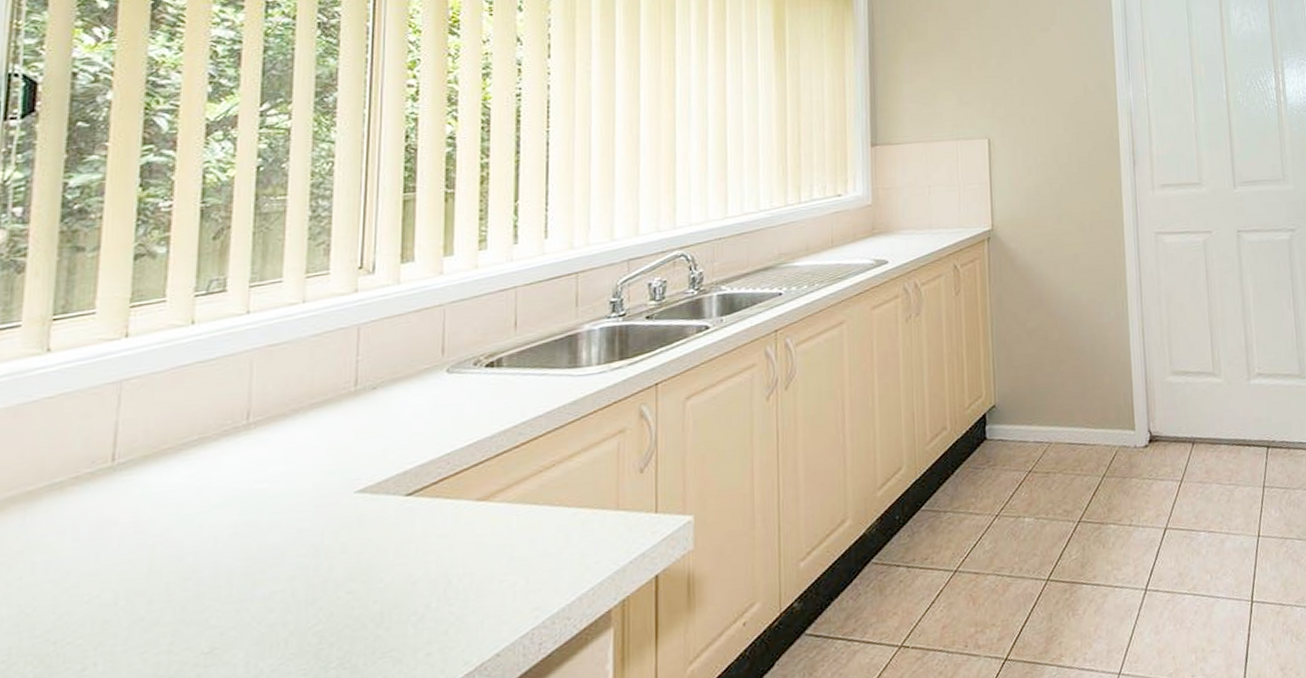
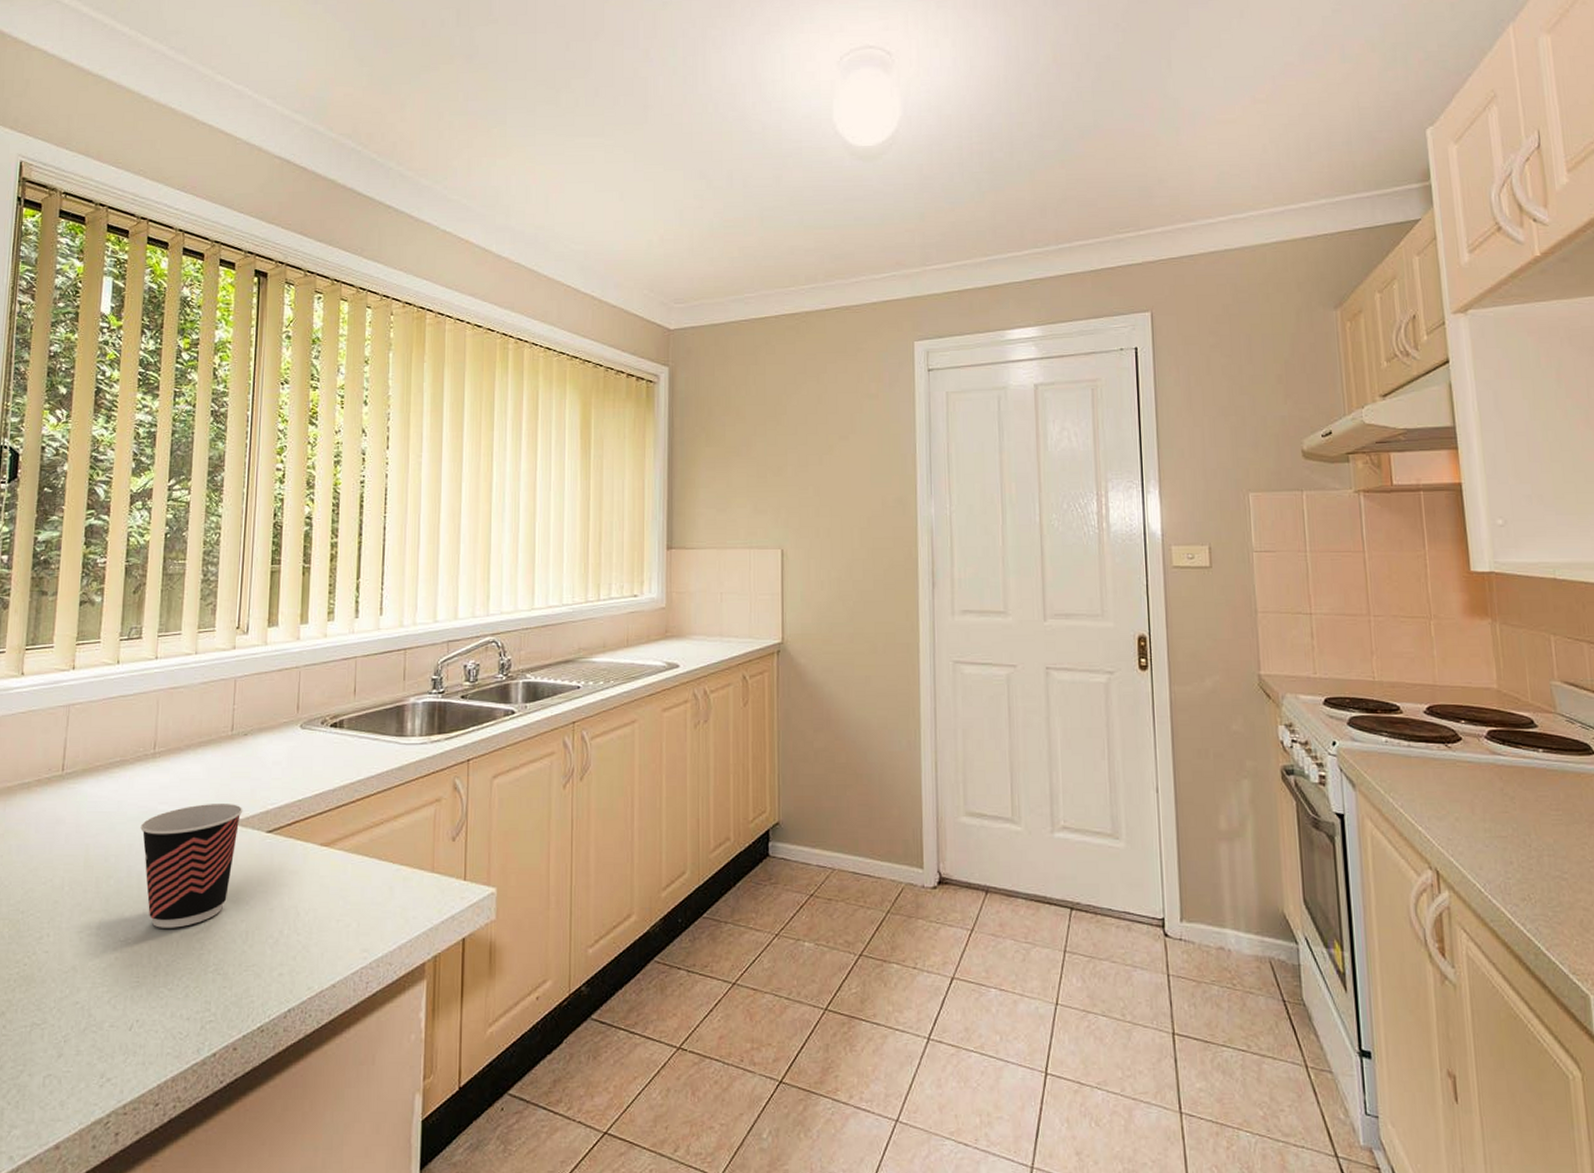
cup: none [230,469,373,629] -> present [140,804,243,928]

